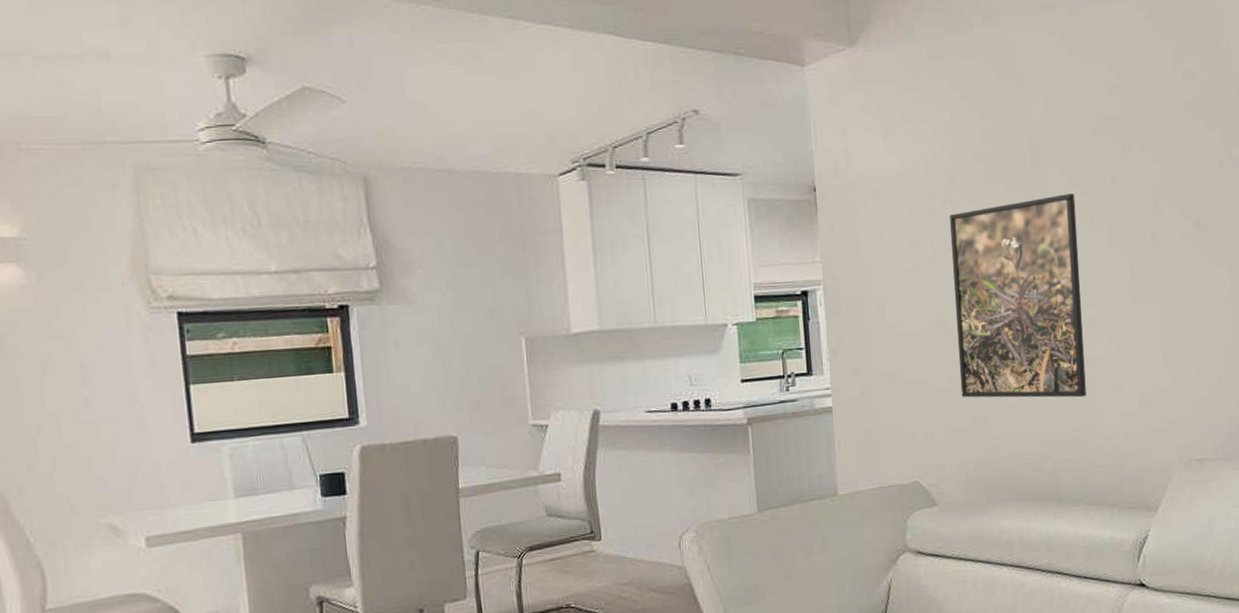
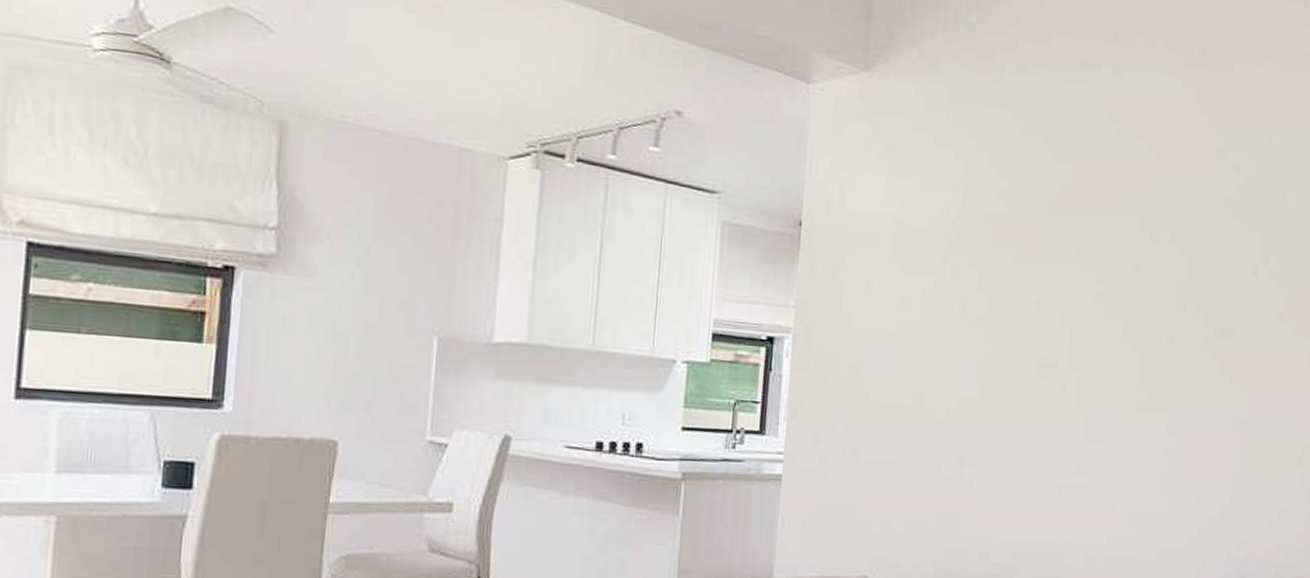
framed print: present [950,193,1086,398] -> none [931,275,1091,509]

